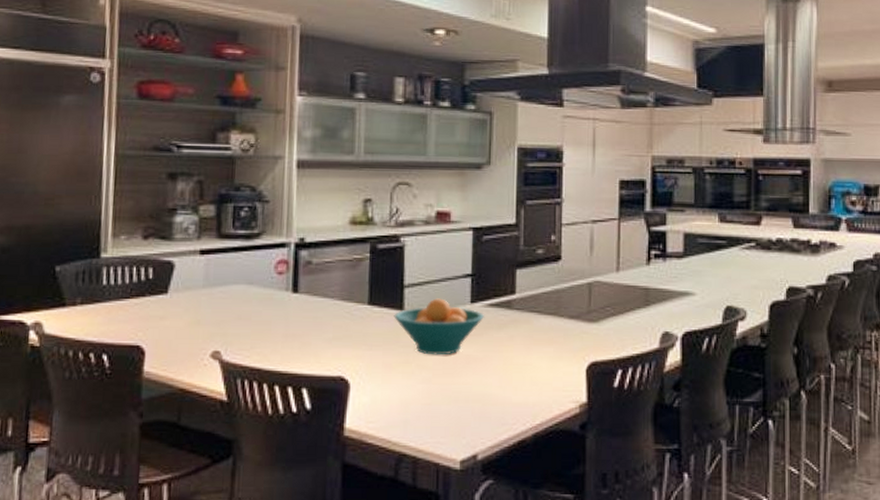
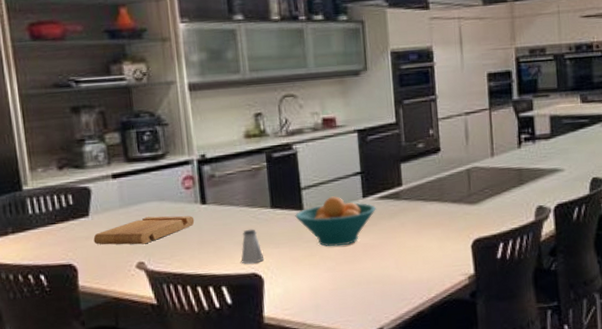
cutting board: none [168,301,283,331] -> present [93,215,195,245]
saltshaker: none [327,326,354,365] -> present [241,229,265,264]

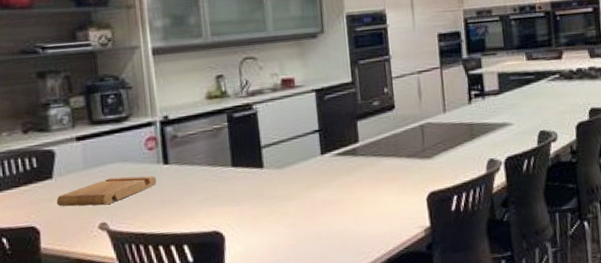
saltshaker: present [241,229,265,264] -> none [202,187,226,222]
fruit bowl: present [295,196,377,247] -> none [255,154,335,203]

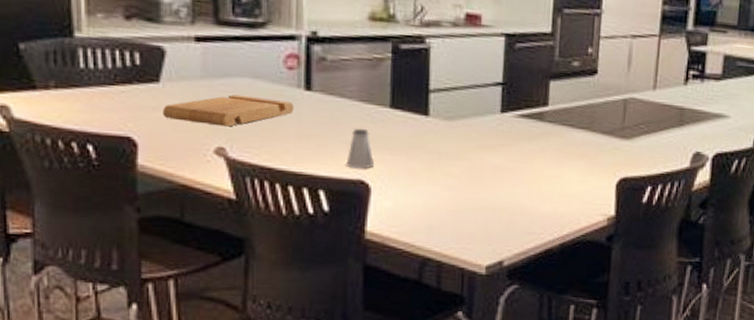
saltshaker: none [202,187,226,222] -> present [346,128,375,169]

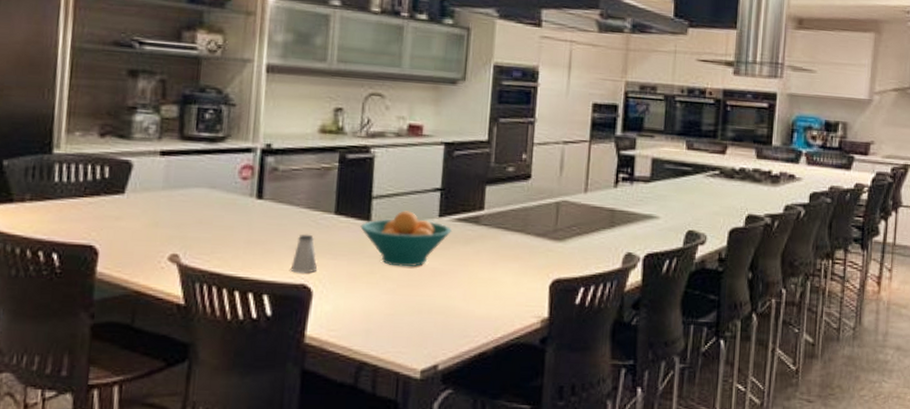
cutting board: present [162,94,294,127] -> none [124,204,246,235]
fruit bowl: none [418,105,516,164] -> present [360,210,453,267]

